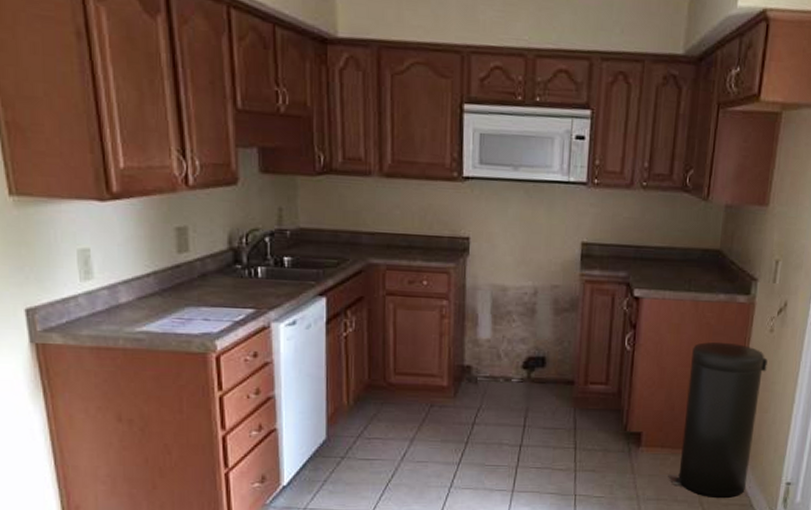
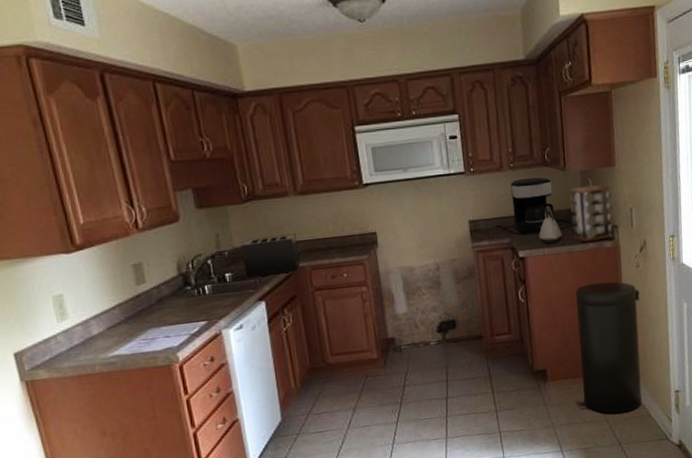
toaster: none [306,220,376,269] -> present [240,233,301,278]
coffee maker: none [612,202,705,273] -> present [495,177,573,236]
kettle: none [661,241,690,288] -> present [539,206,563,245]
spice rack: none [701,215,758,293] -> present [569,178,614,242]

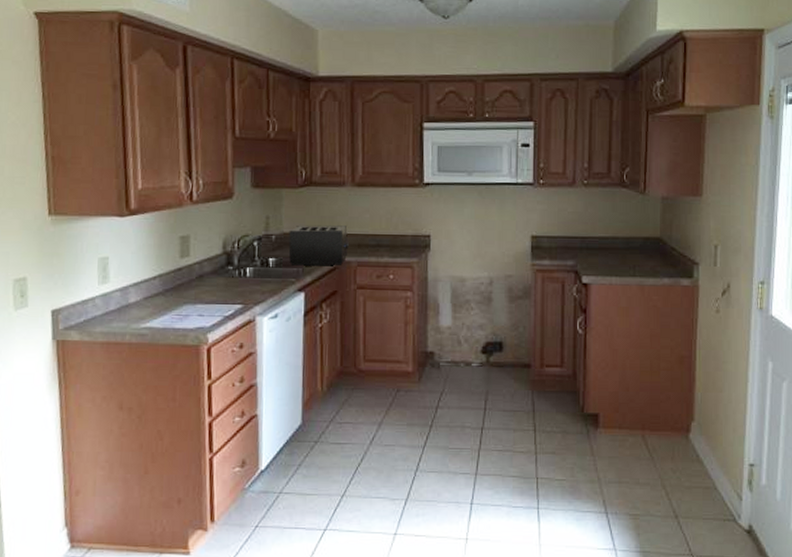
coffee maker: present [495,177,573,236] -> none [560,198,647,260]
kettle: present [539,206,563,245] -> none [607,231,634,274]
spice rack: present [569,178,614,242] -> none [645,206,694,276]
pedal bin: present [575,281,643,415] -> none [628,324,717,480]

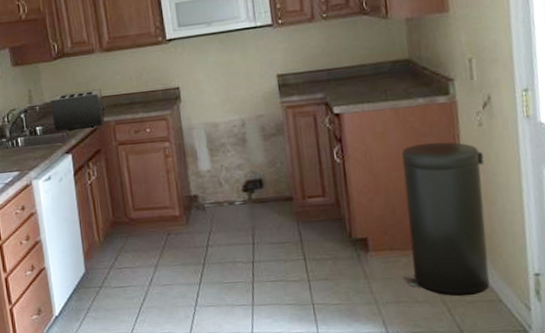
pedal bin: none [628,324,717,480] -> present [402,142,490,296]

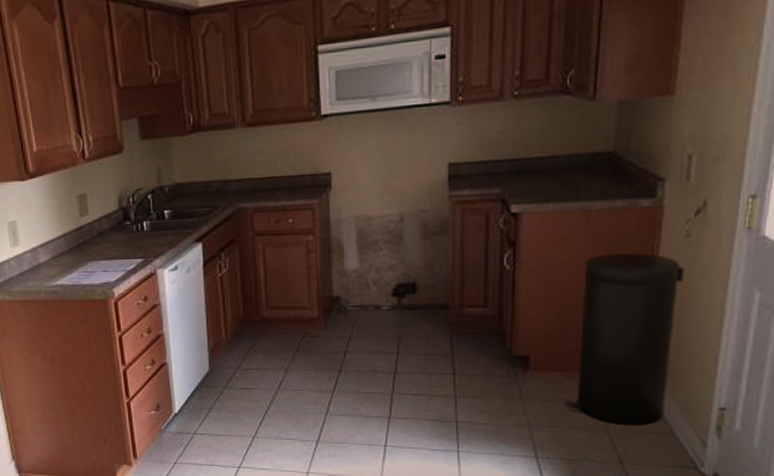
toaster: present [50,89,105,131] -> none [181,170,243,216]

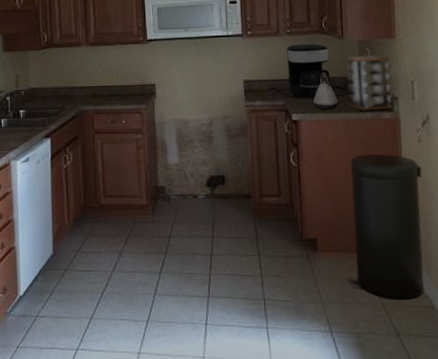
coffee maker: none [483,109,595,185] -> present [270,44,349,99]
kettle: none [543,148,578,199] -> present [313,72,339,111]
spice rack: none [591,111,661,198] -> present [346,48,393,111]

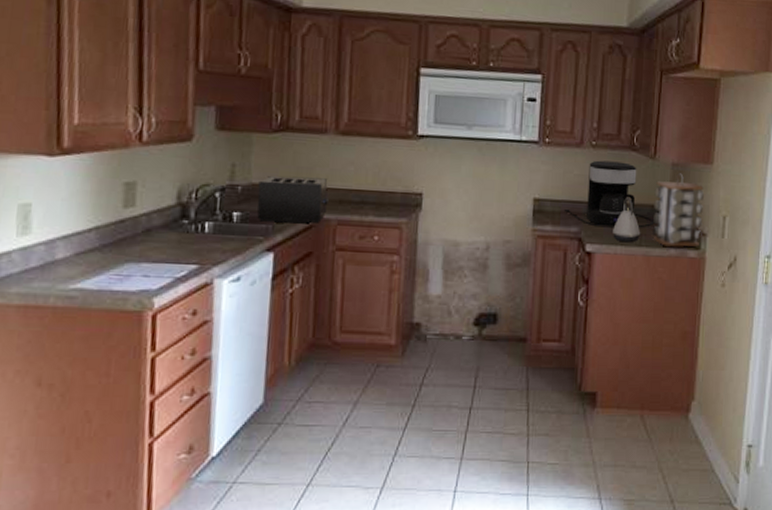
toaster: none [35,79,86,116] -> present [257,175,328,224]
pedal bin: present [347,154,425,300] -> none [625,297,721,462]

